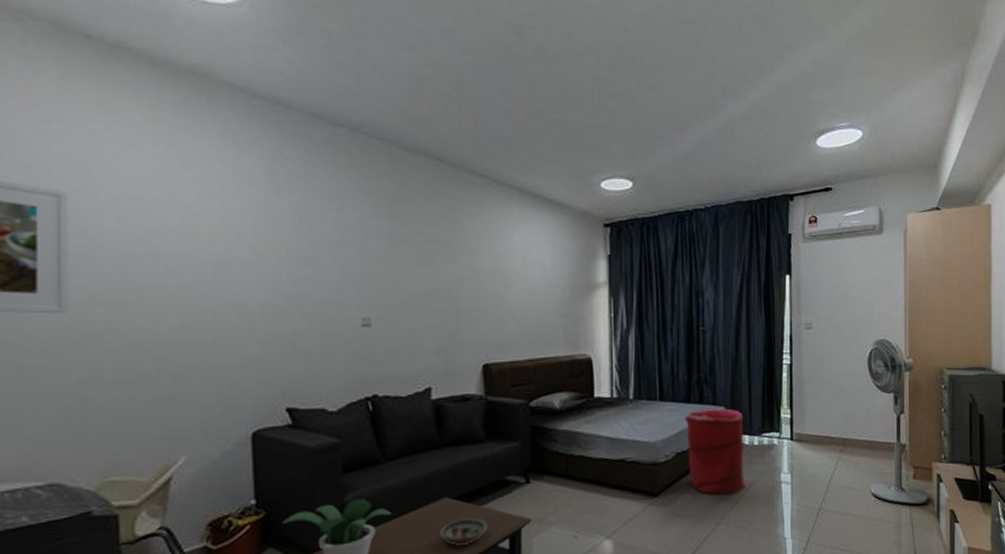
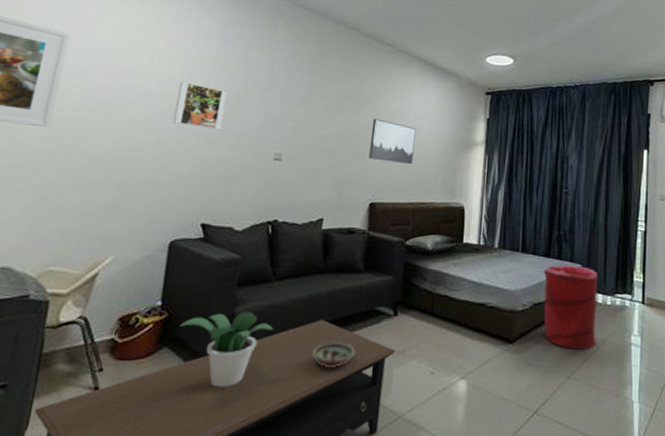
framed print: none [226,242,292,297] -> present [172,82,228,130]
wall art: none [474,266,527,317] -> present [368,118,416,165]

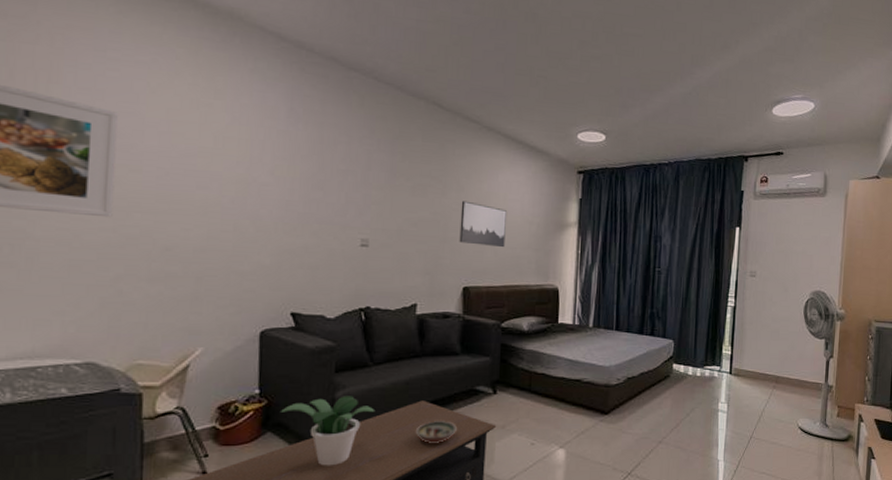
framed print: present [172,82,228,130] -> none [247,165,304,216]
laundry hamper: present [543,265,598,350] -> none [636,341,689,417]

